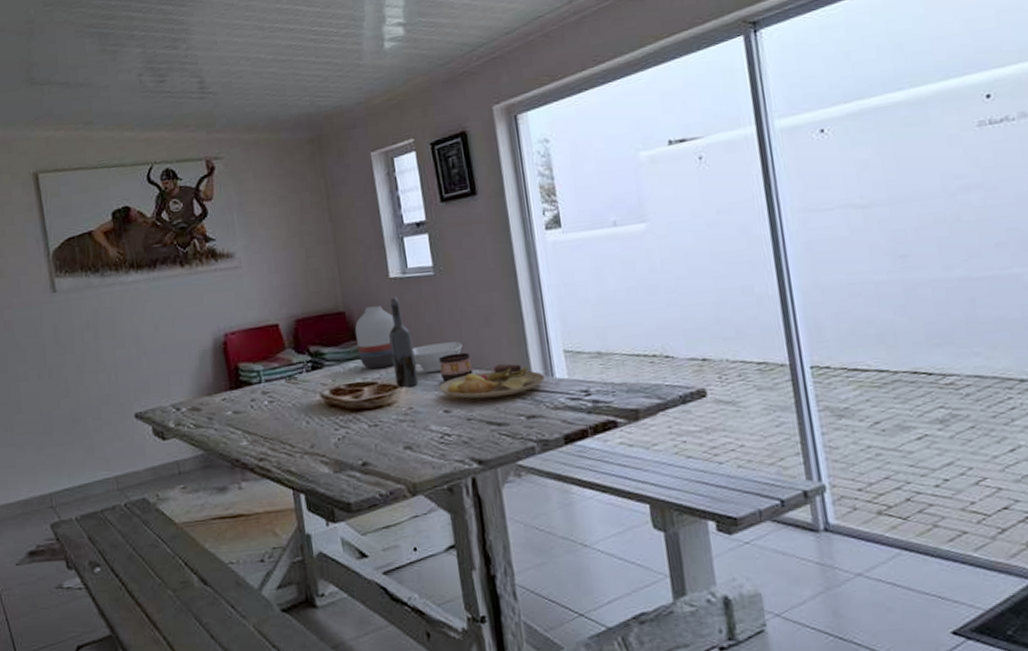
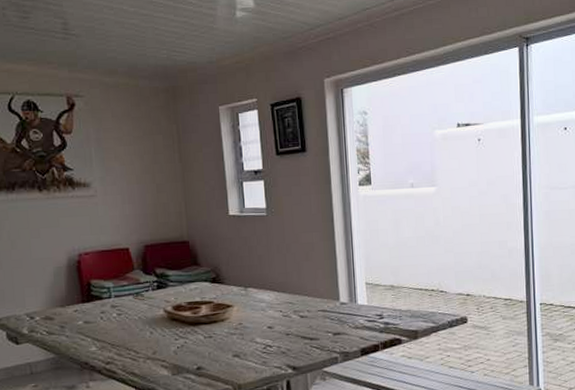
vase: present [354,306,395,370] -> none [196,238,231,291]
wine bottle: present [389,296,419,388] -> none [226,231,249,307]
bowl: present [412,341,463,373] -> none [244,271,286,295]
platter: present [438,363,546,399] -> none [264,291,350,319]
cup: present [439,352,474,383] -> none [267,280,294,305]

